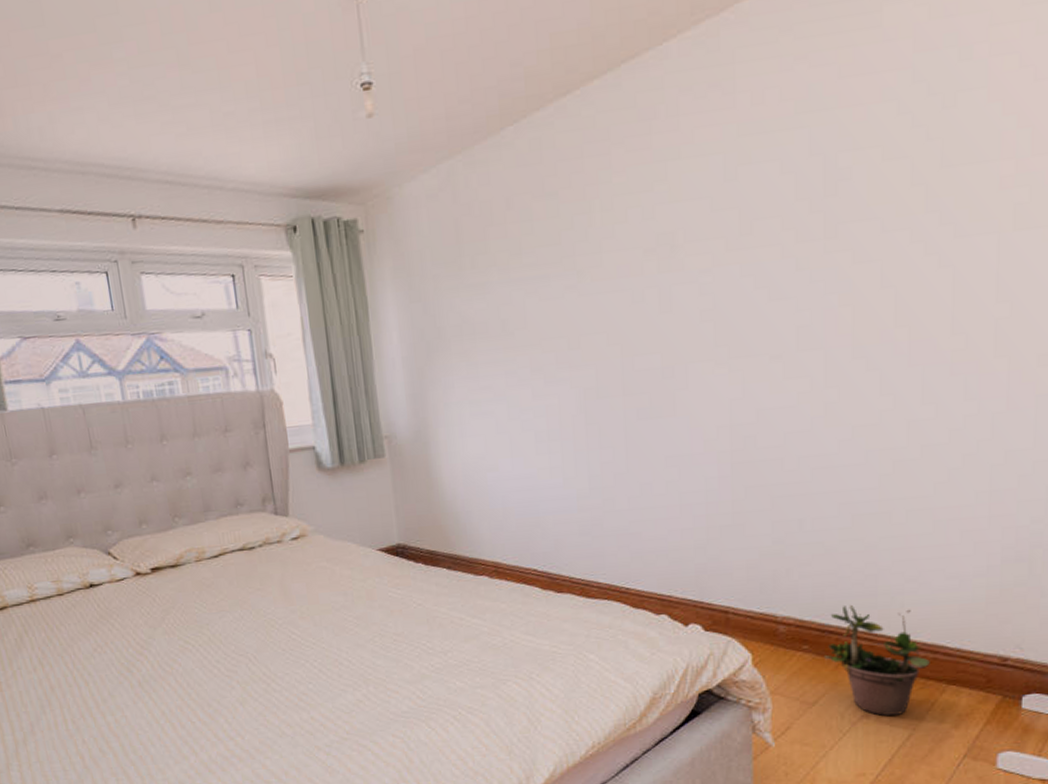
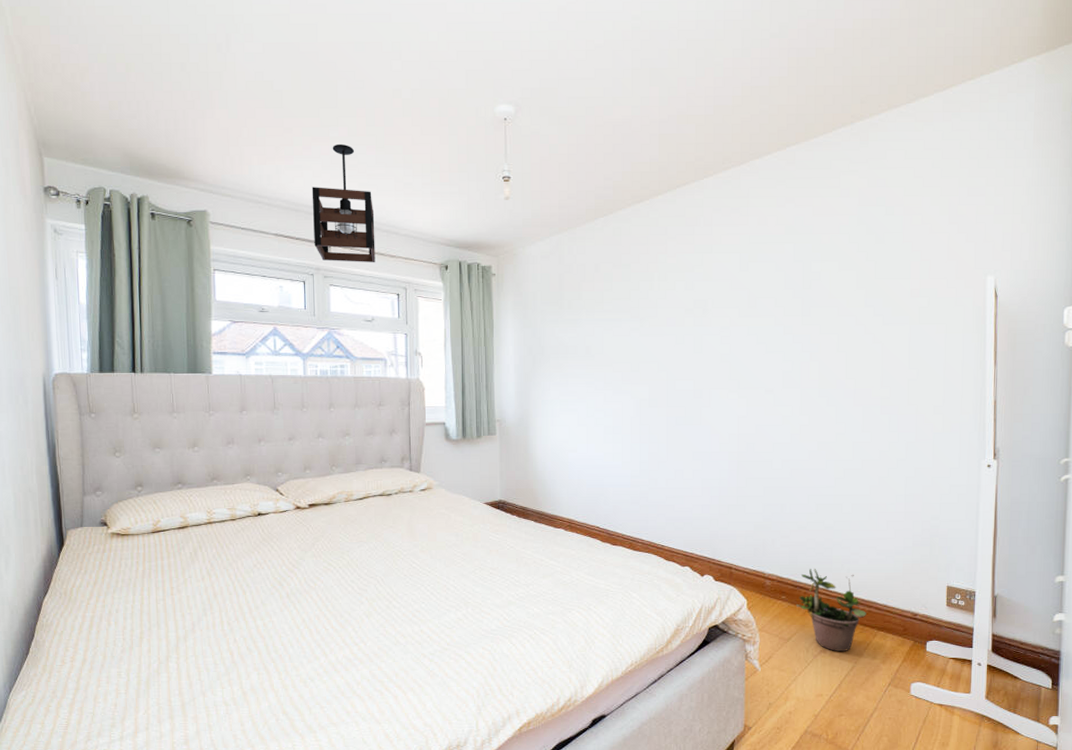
pendant light: none [99,66,197,240] -> present [311,143,376,263]

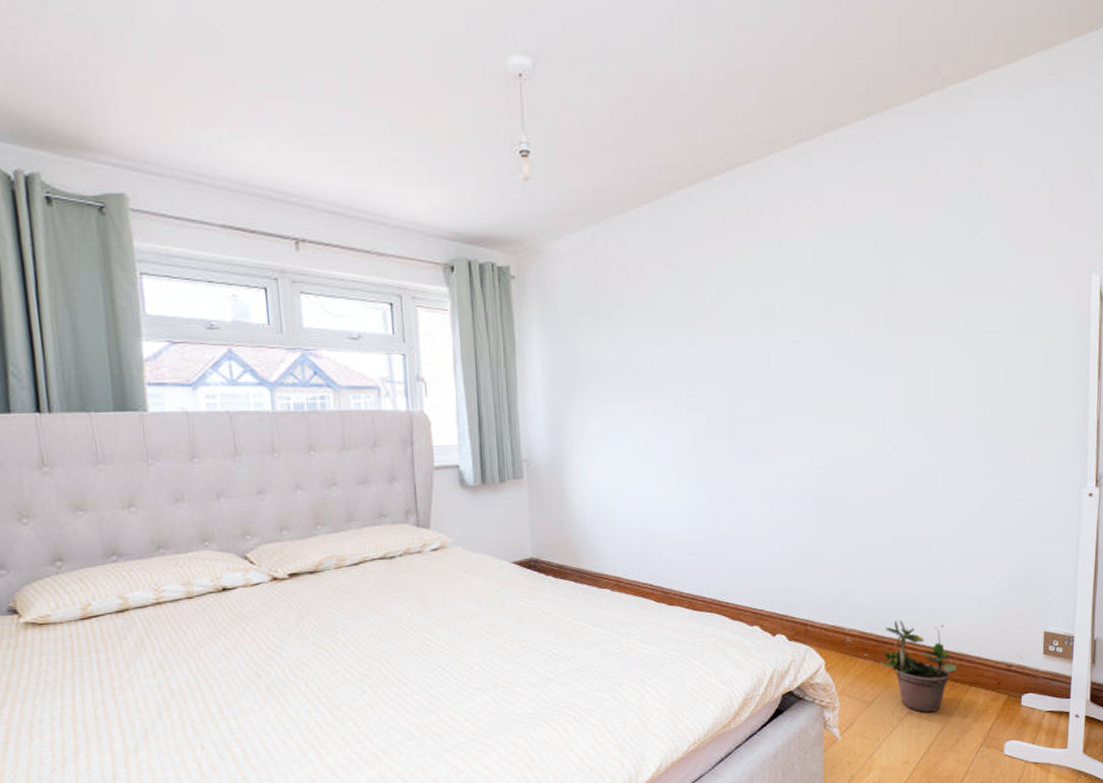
pendant light: present [311,143,376,263] -> none [268,104,359,264]

